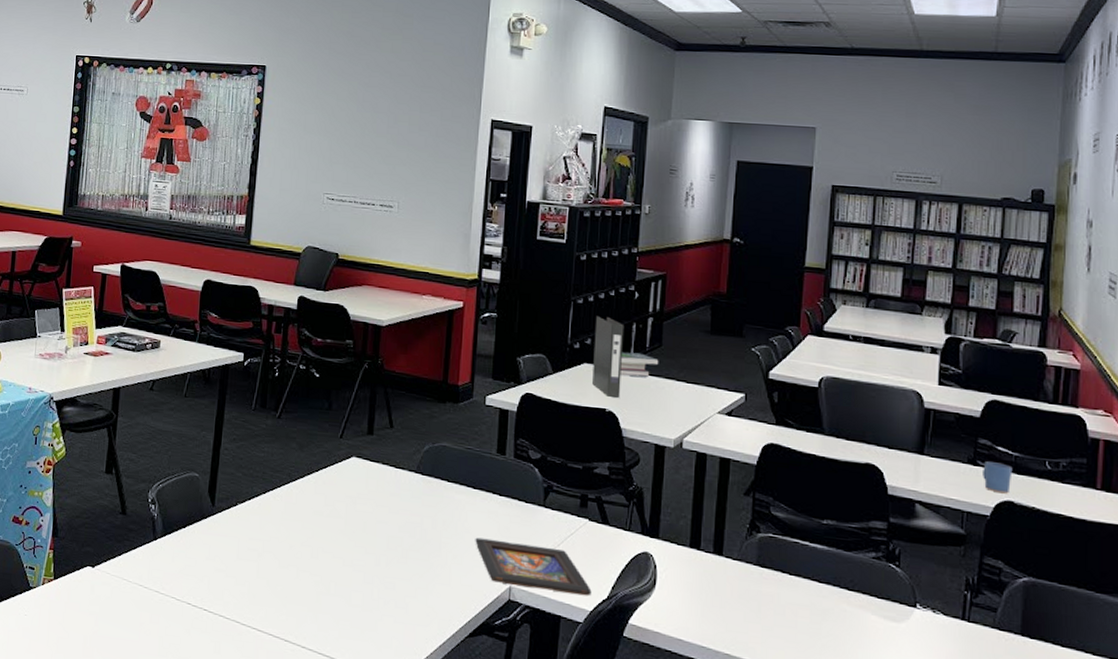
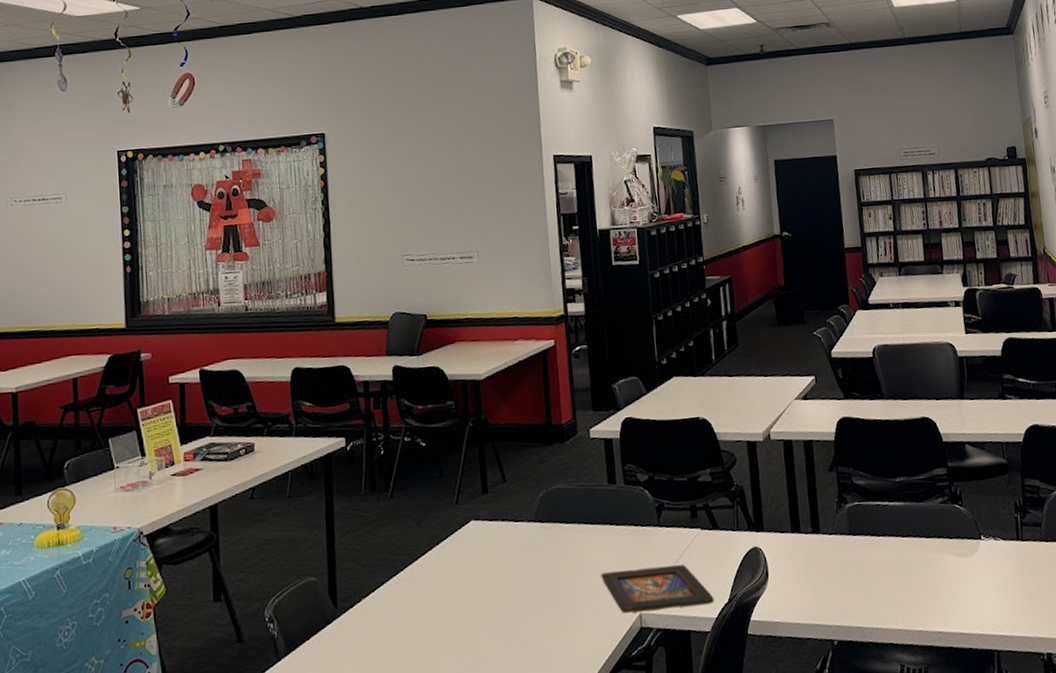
binder: present [592,315,624,398] -> none [677,327,710,405]
books: present [620,351,659,377] -> none [704,357,738,383]
mug: present [983,461,1013,494] -> none [1010,392,1034,420]

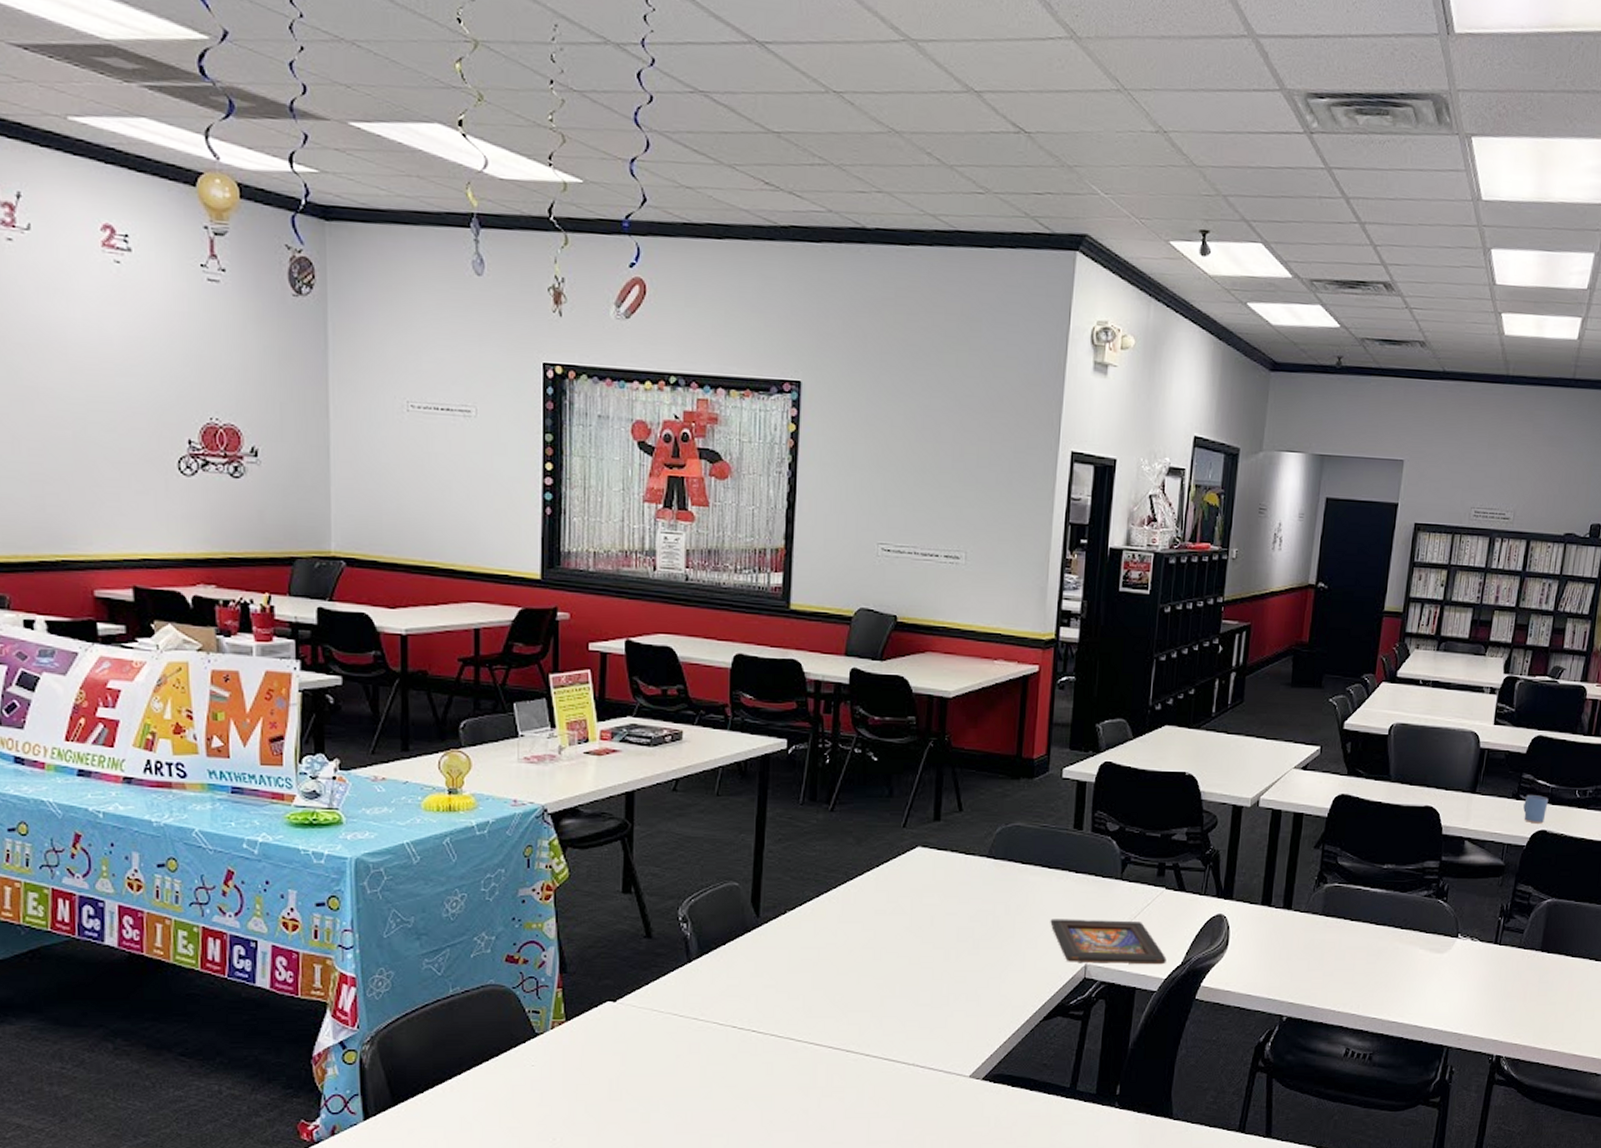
mug: none [1010,392,1034,420] -> present [1523,795,1549,824]

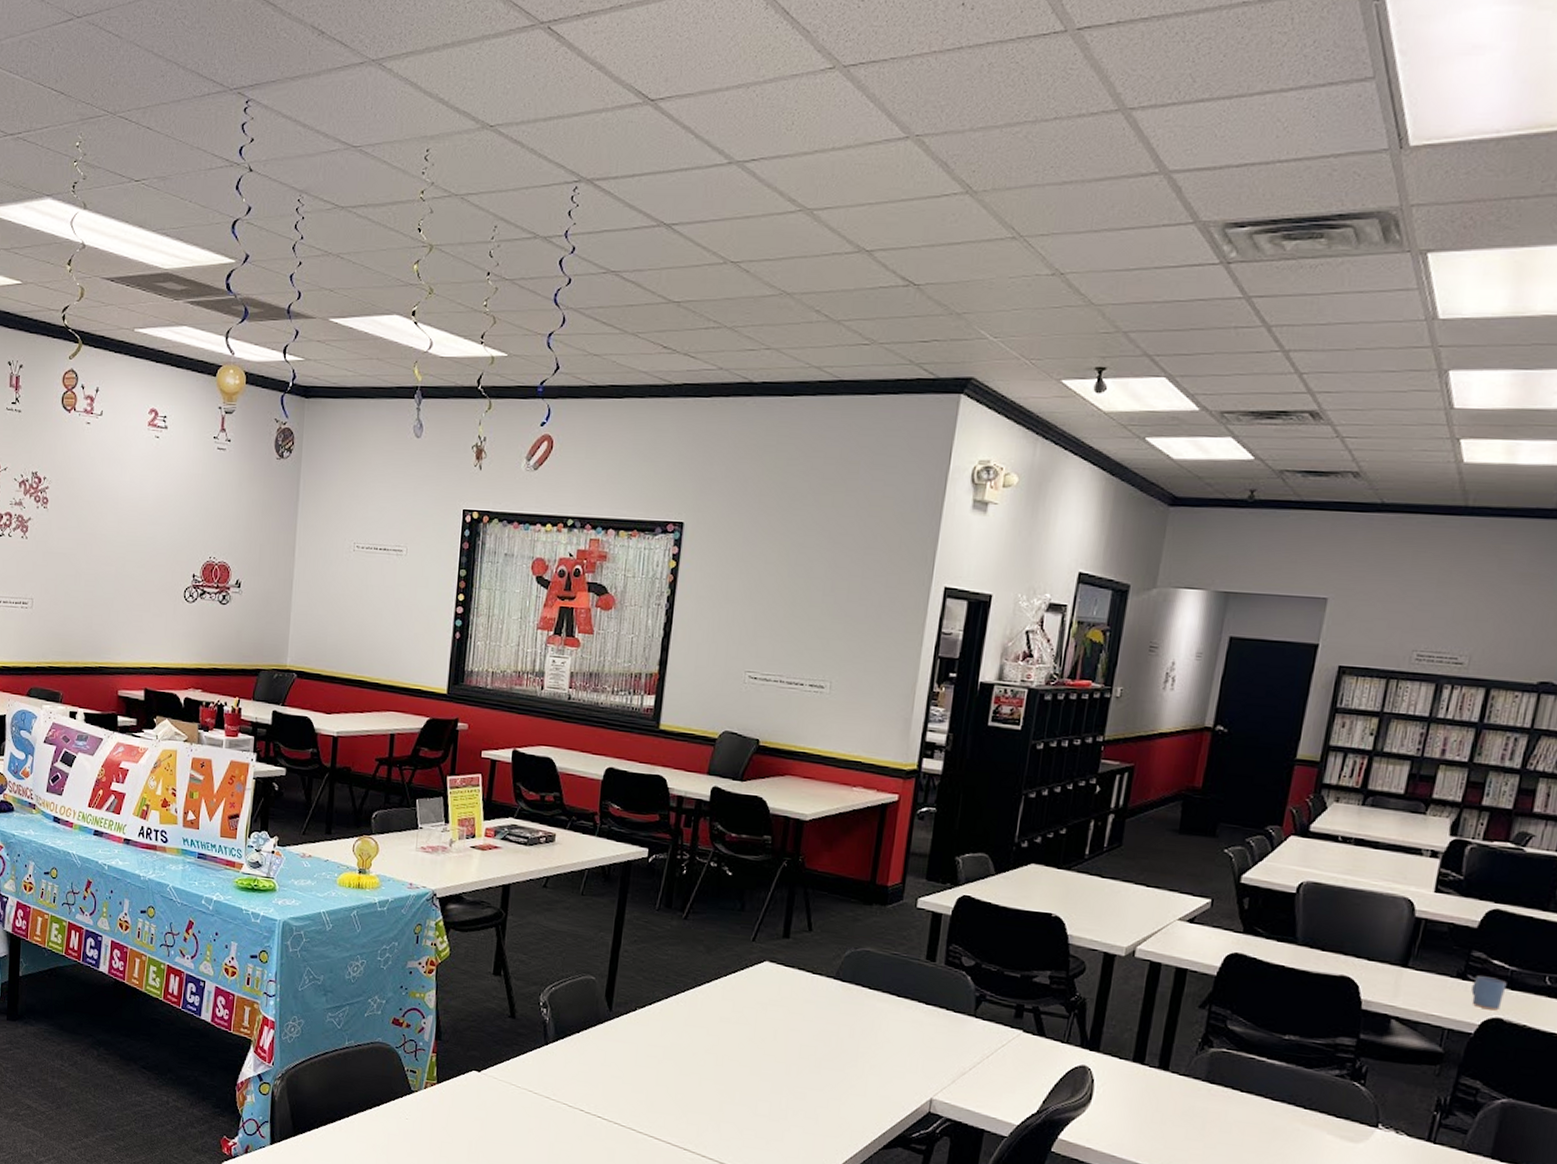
tablet: present [1050,919,1167,965] -> none [895,1047,1020,1110]

